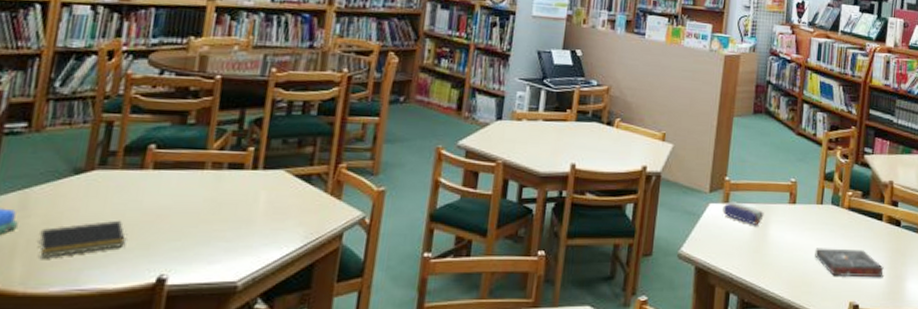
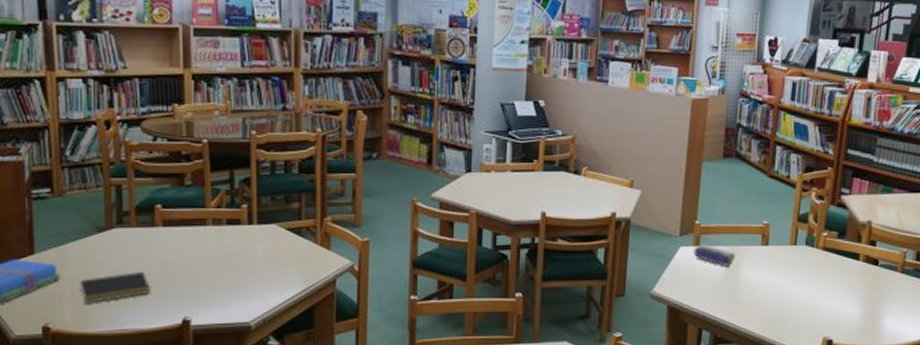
book: present [815,248,884,278] -> none [788,287,860,315]

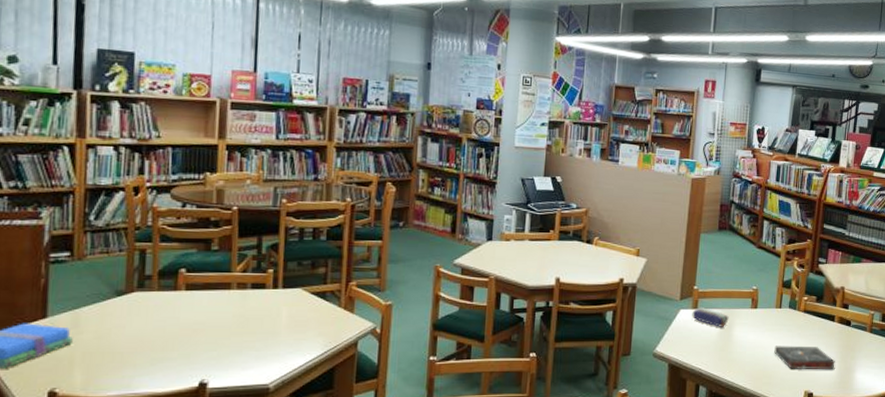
notepad: present [80,271,150,304] -> none [93,334,168,368]
book: none [788,287,860,315] -> present [774,346,835,370]

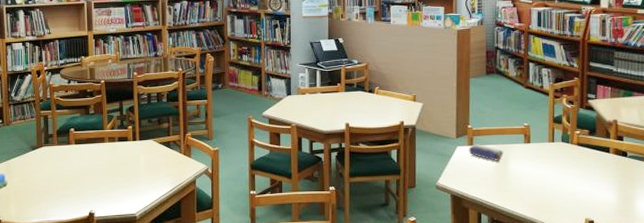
book: present [774,346,835,370] -> none [551,176,614,199]

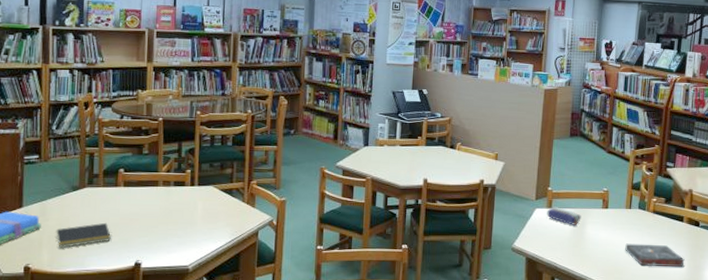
notepad: none [20,177,67,202] -> present [56,222,111,249]
book: none [551,176,614,199] -> present [625,243,685,268]

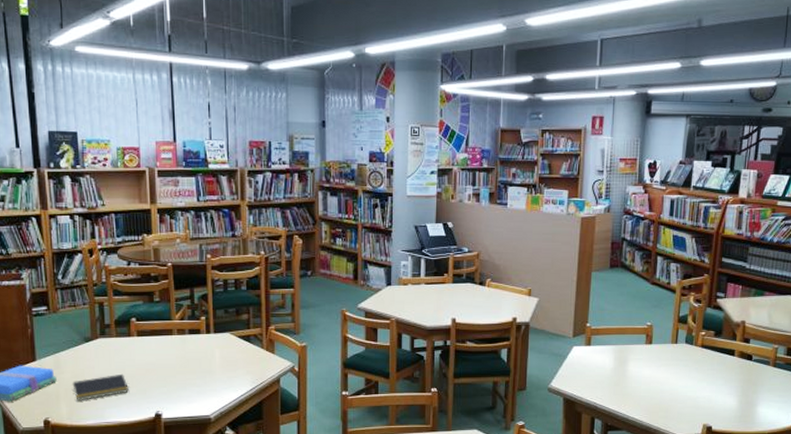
pencil case: present [547,207,581,225] -> none [585,344,623,363]
book: present [625,243,685,268] -> none [670,380,736,404]

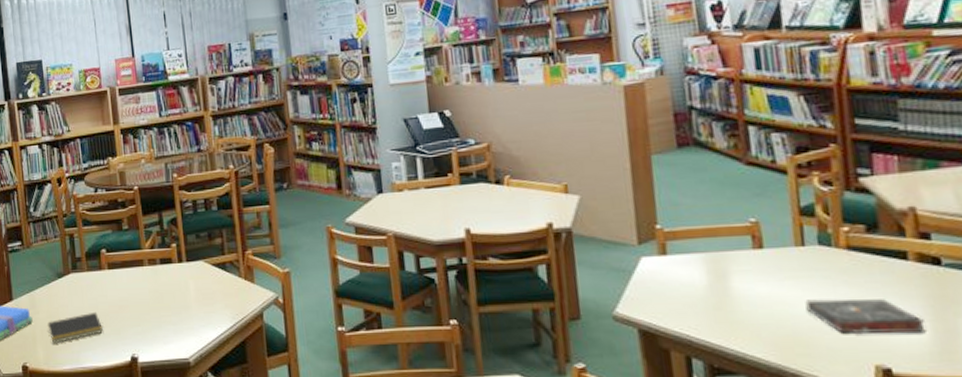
book: none [670,380,736,404] -> present [805,299,926,335]

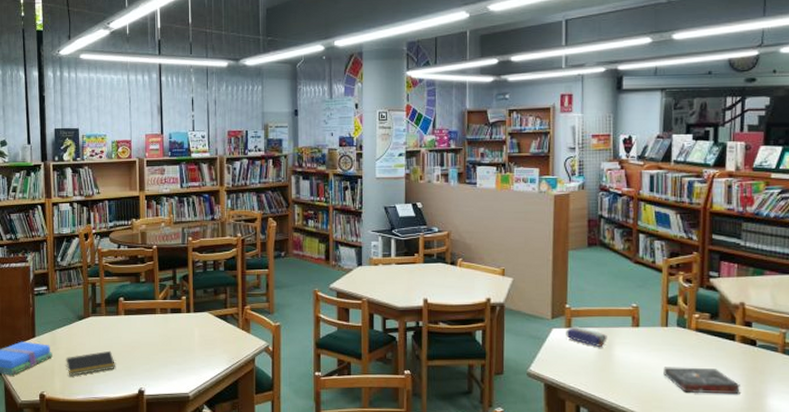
pencil case: none [660,252,720,278] -> present [566,326,607,347]

